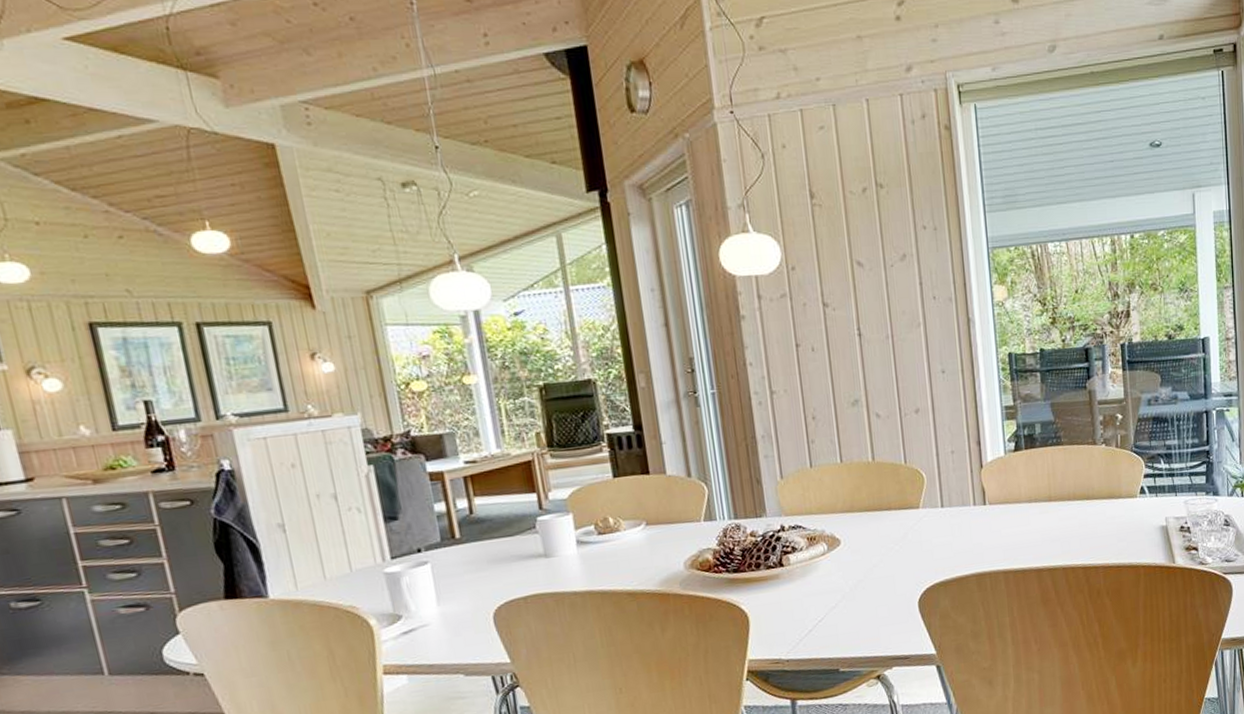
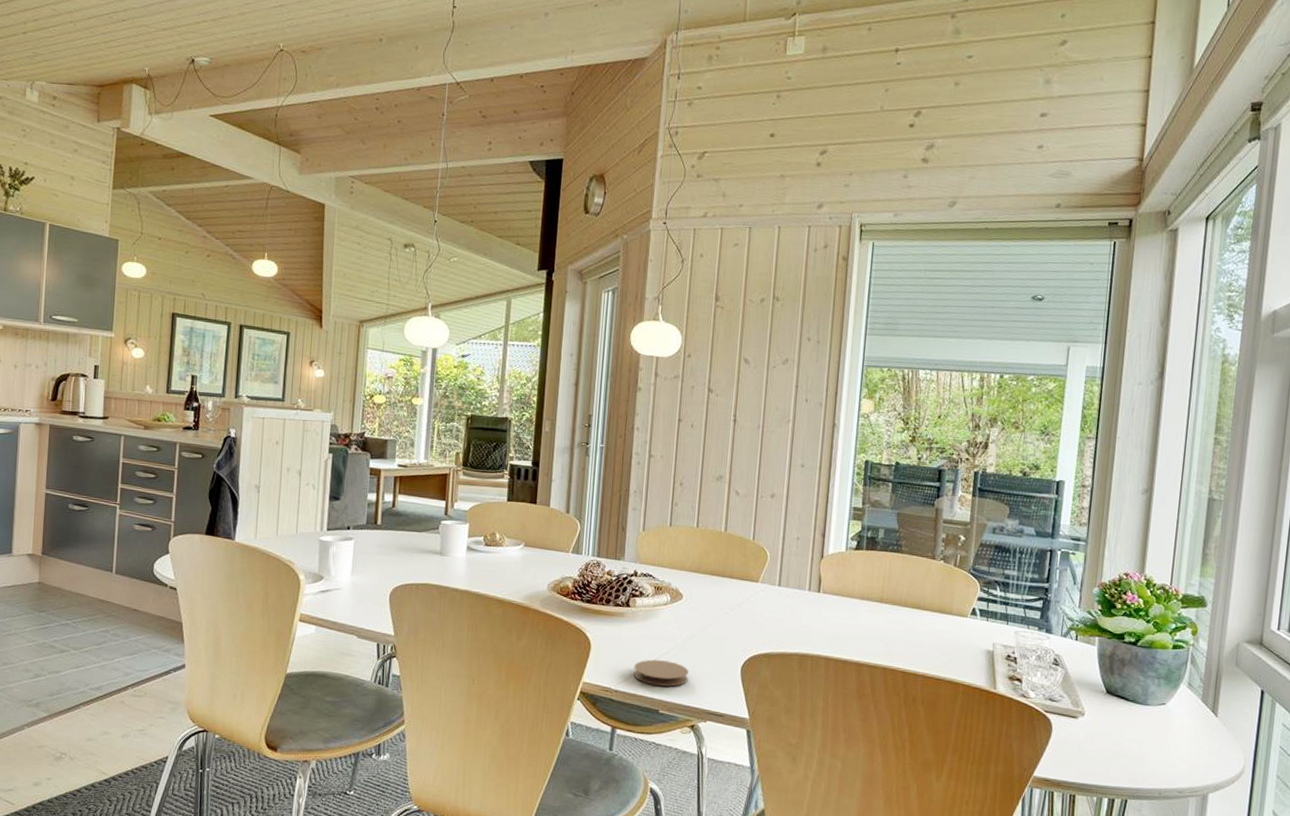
coaster: none [802,614,864,645] -> present [633,659,689,687]

